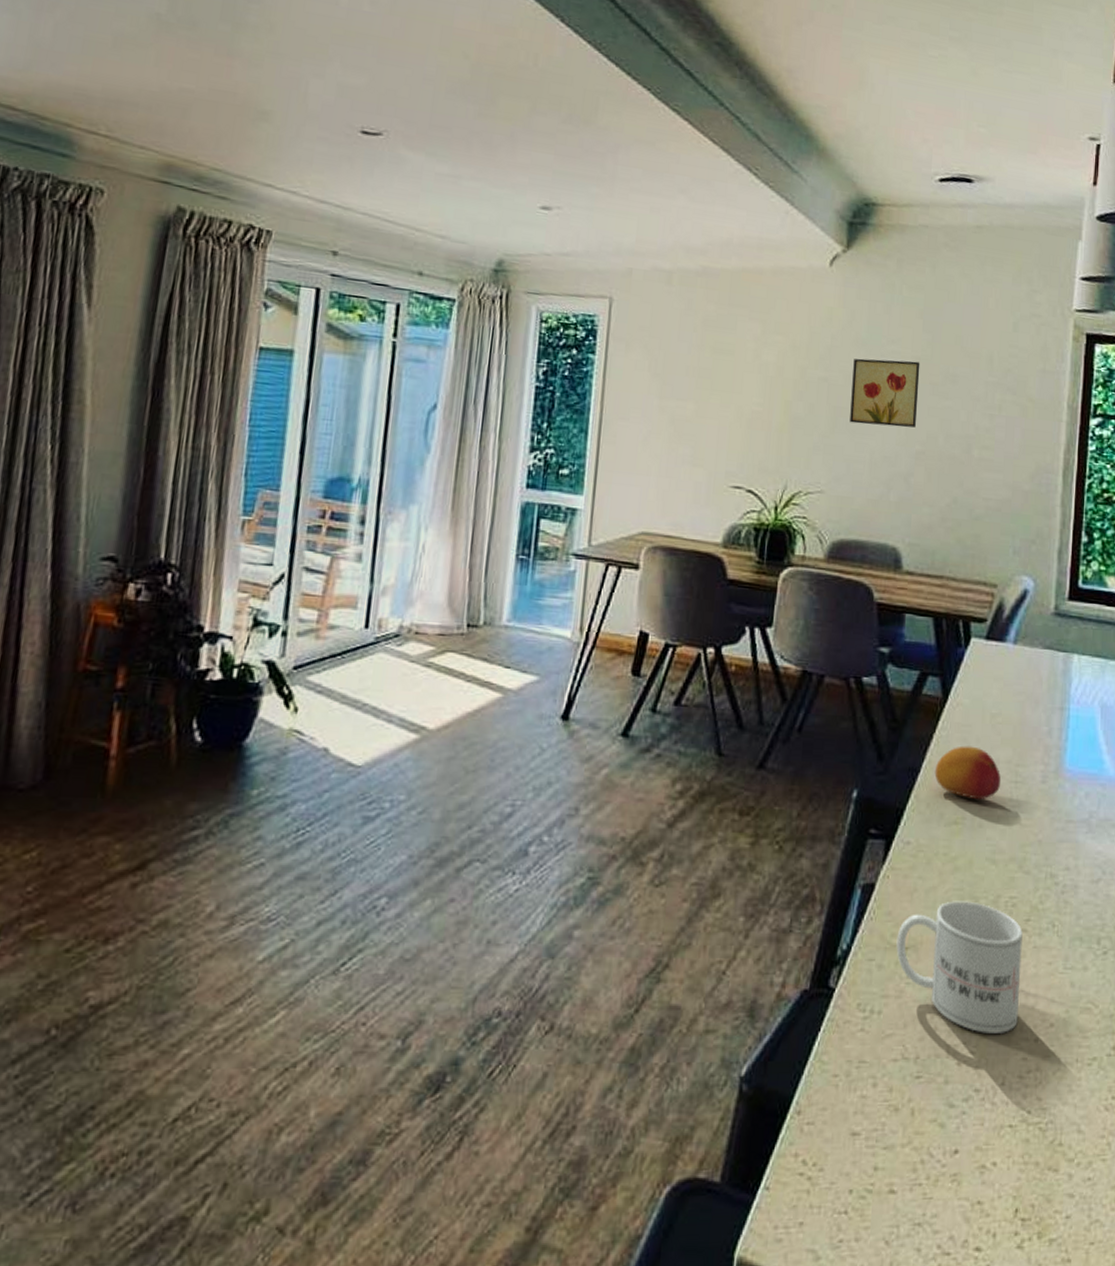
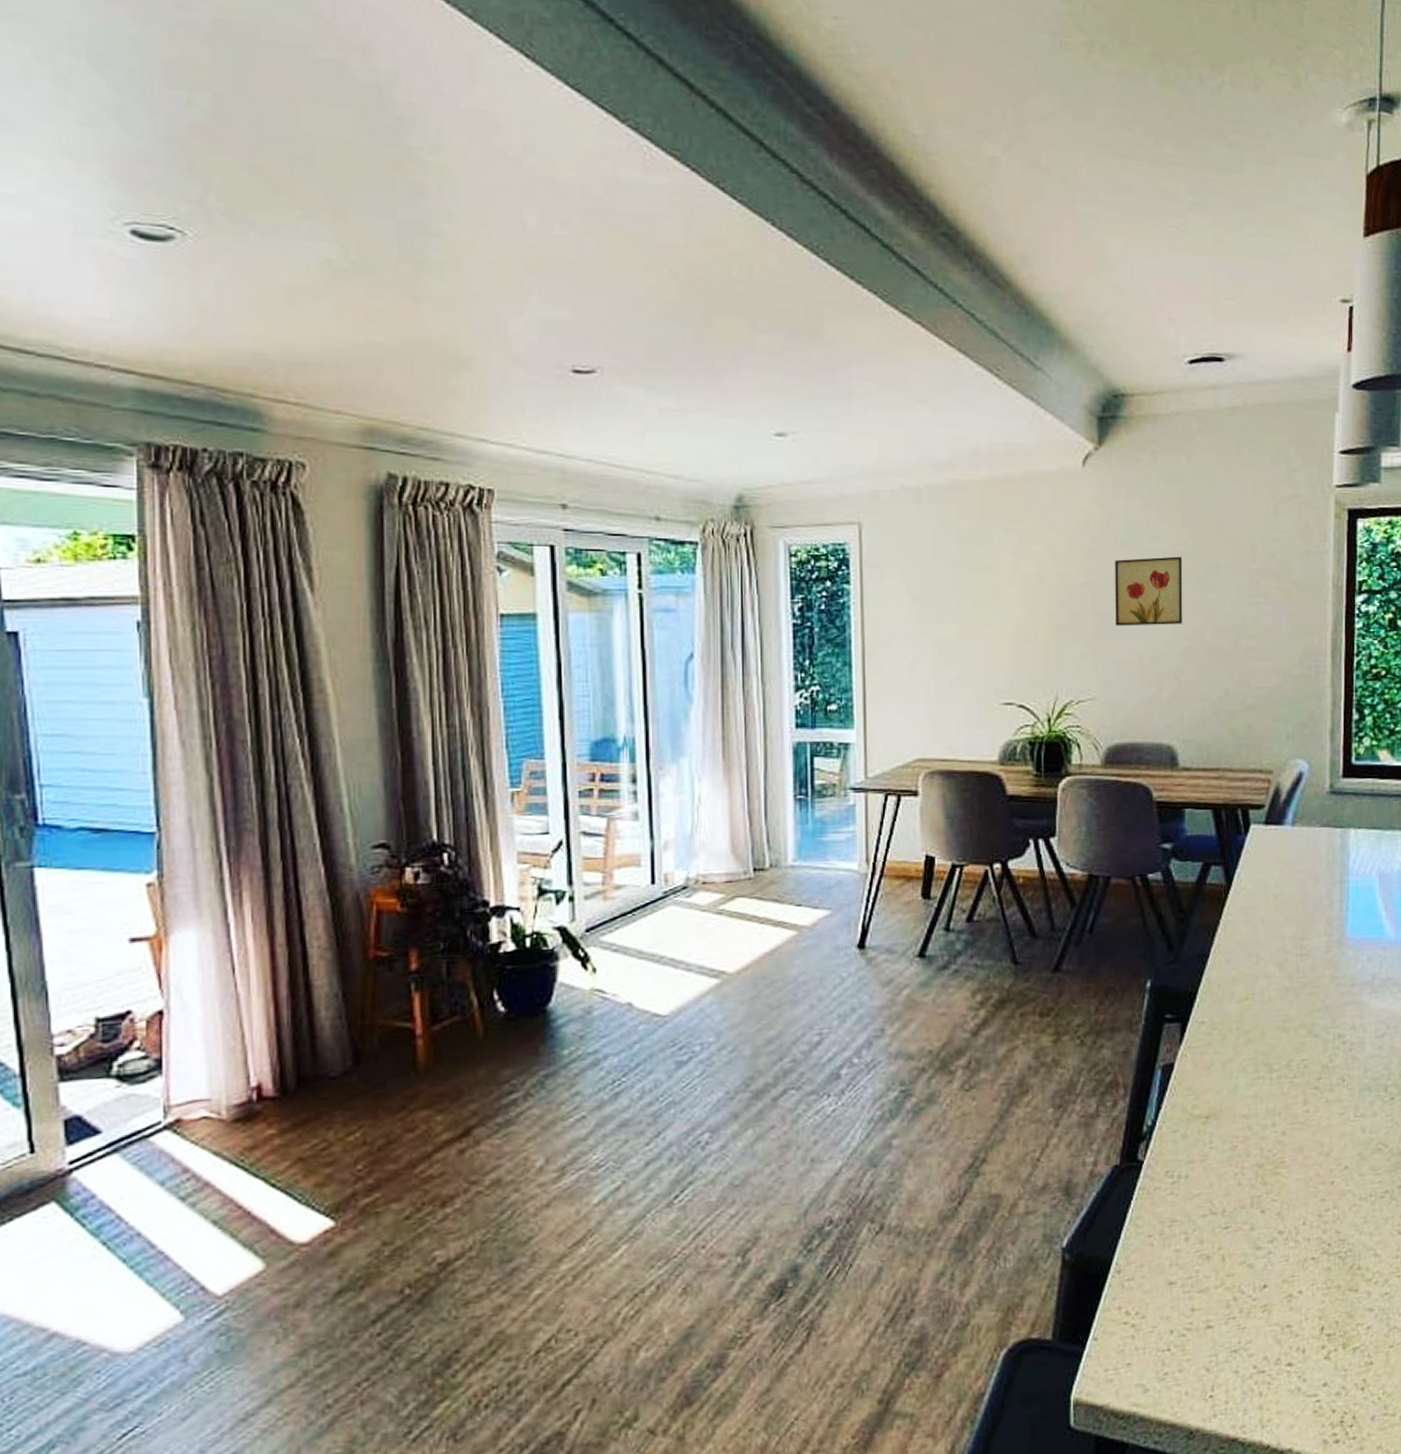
mug: present [896,901,1023,1033] -> none [1198,1068,1315,1183]
fruit: present [934,745,1001,800] -> none [1223,926,1287,976]

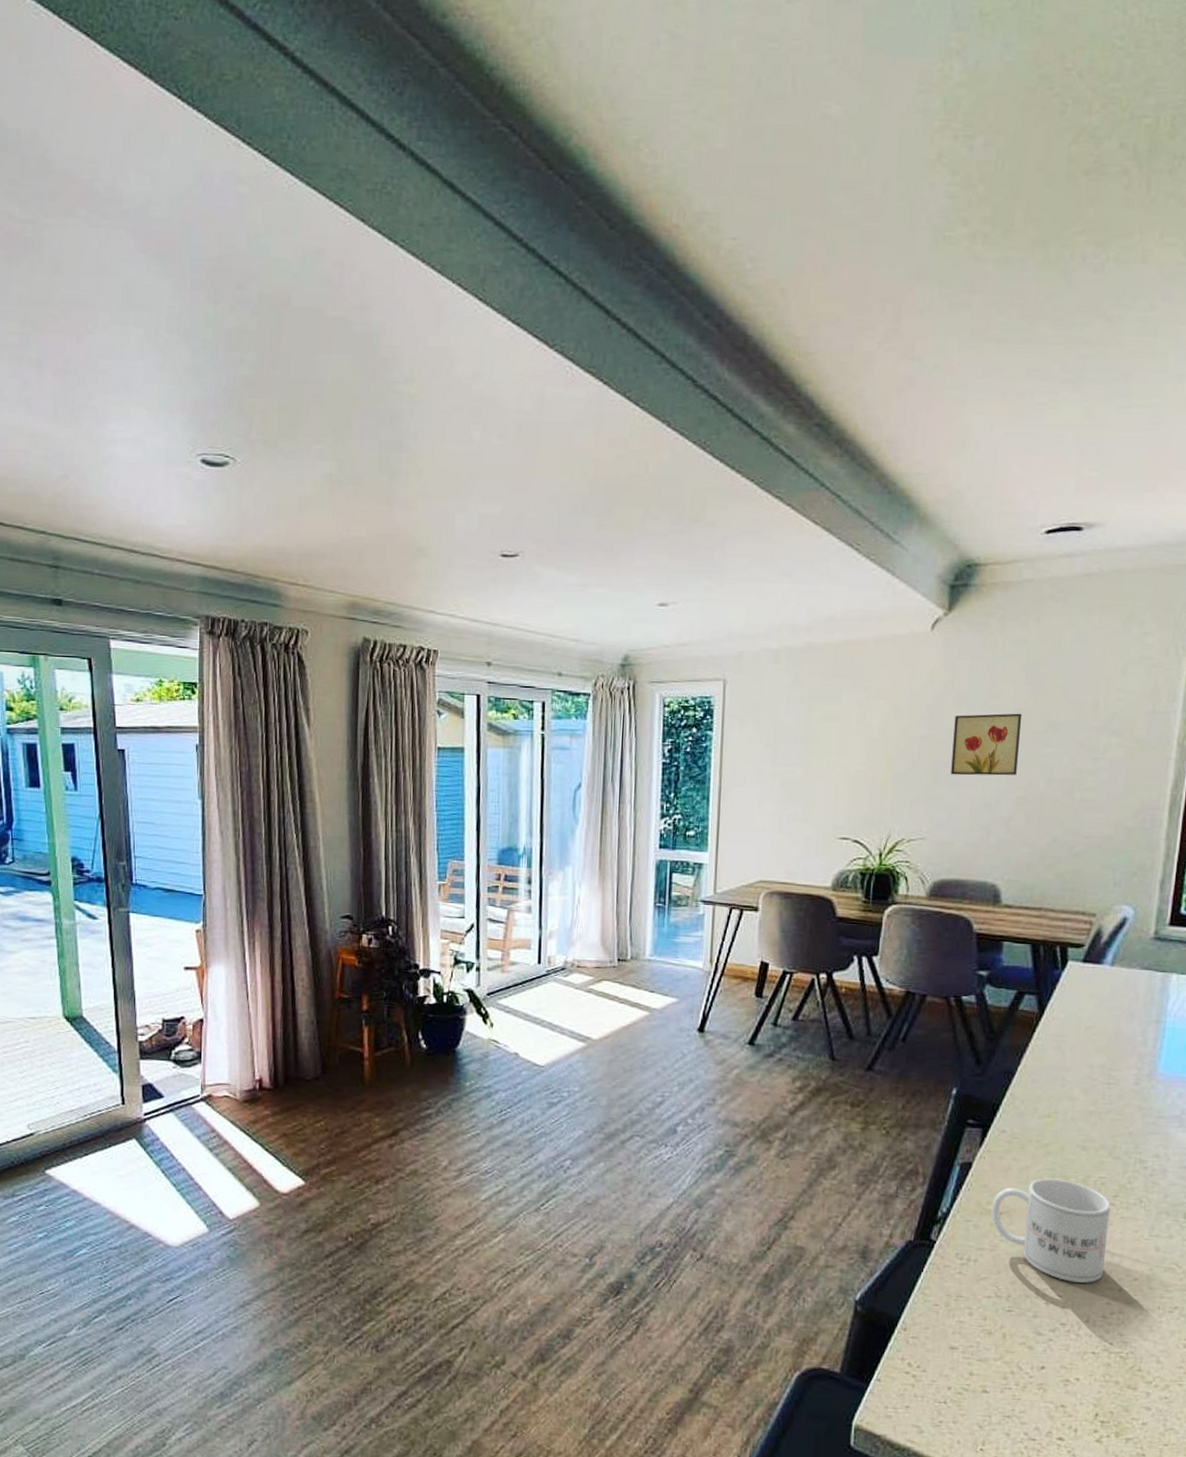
mug: none [1198,1068,1315,1183] -> present [991,1178,1111,1283]

